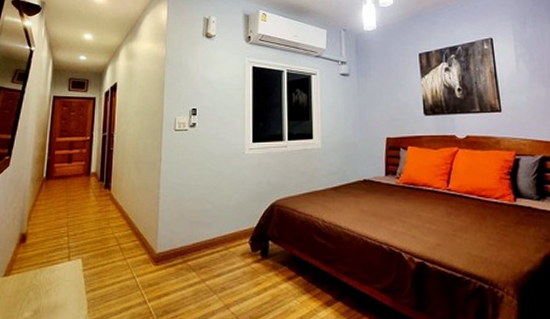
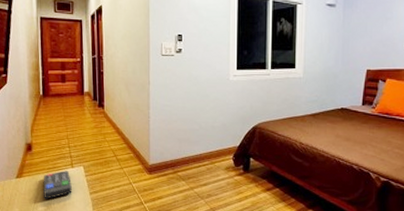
remote control: none [32,265,66,302] -> present [43,170,72,199]

